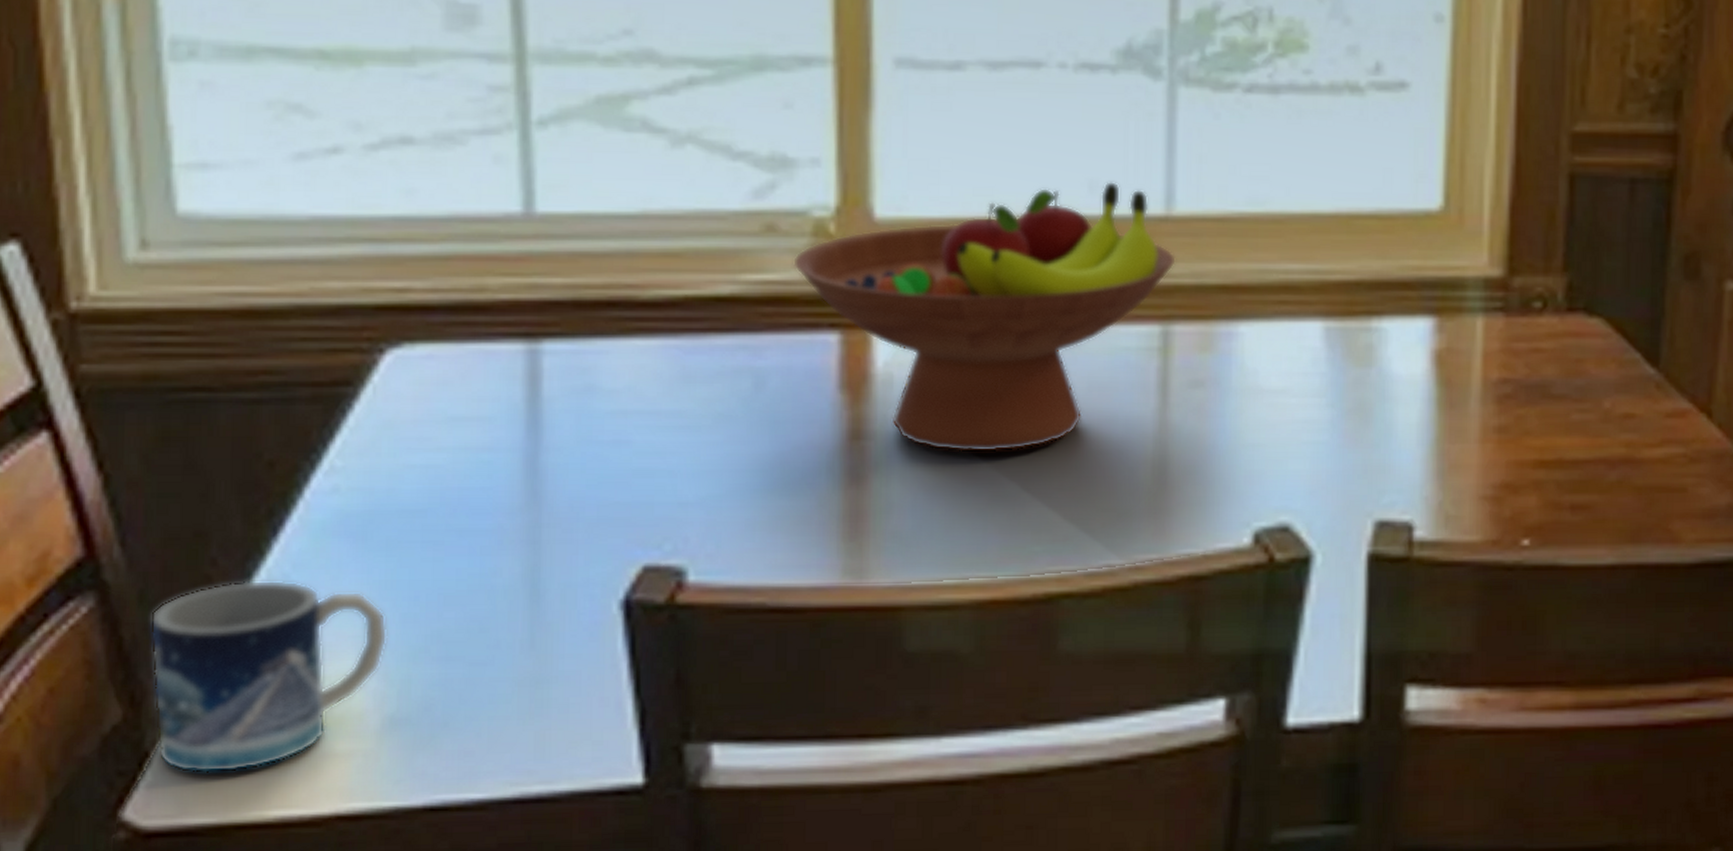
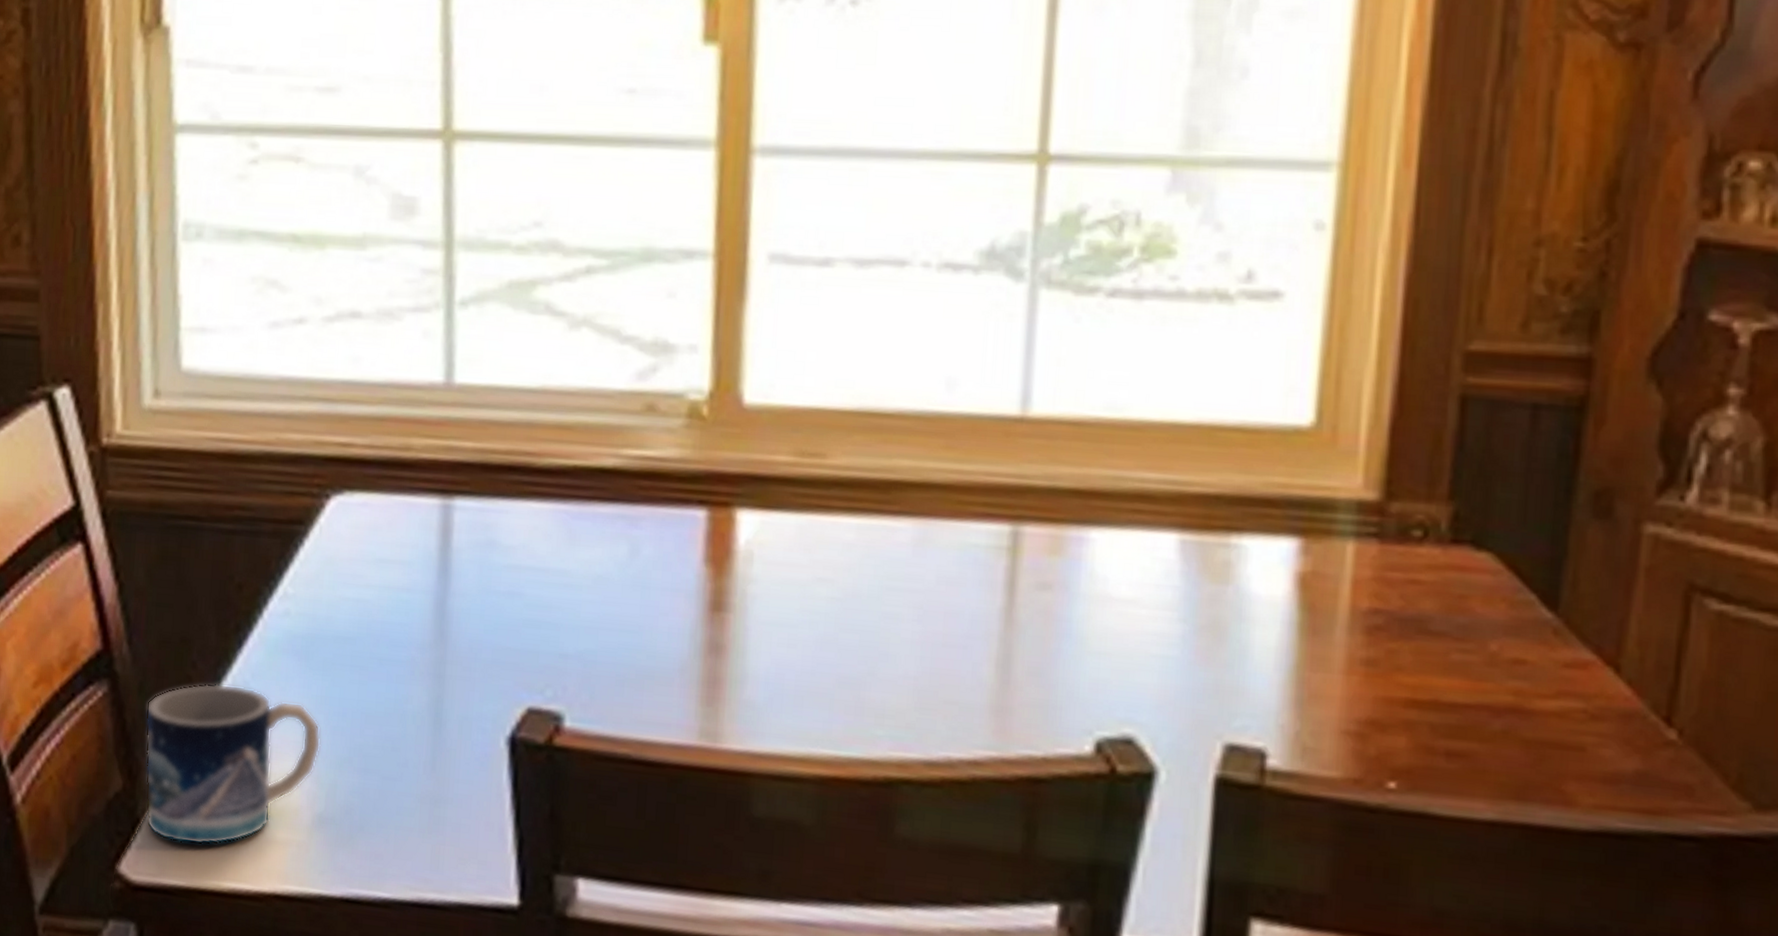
fruit bowl: present [793,181,1176,453] -> none [669,379,1029,636]

